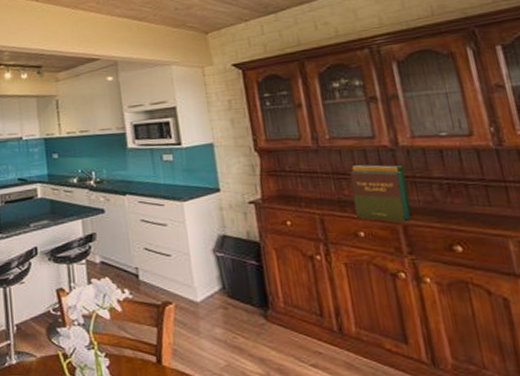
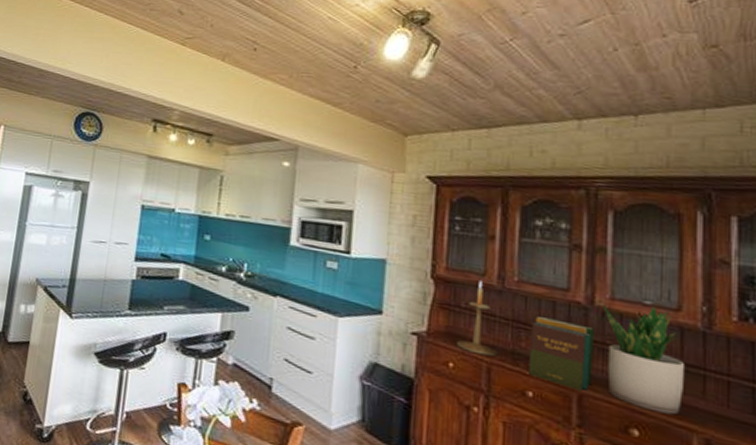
candlestick: none [289,145,326,209] -> present [457,281,497,357]
planter: none [406,137,493,227] -> present [602,304,684,415]

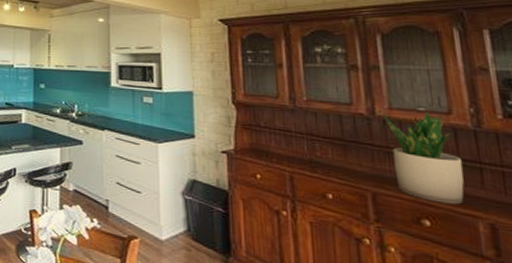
candlestick: present [457,281,497,357] -> none [261,103,297,167]
books: present [529,315,594,391] -> none [323,128,383,190]

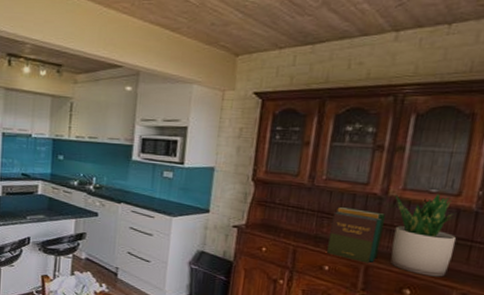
books: none [323,128,383,190] -> present [327,206,385,264]

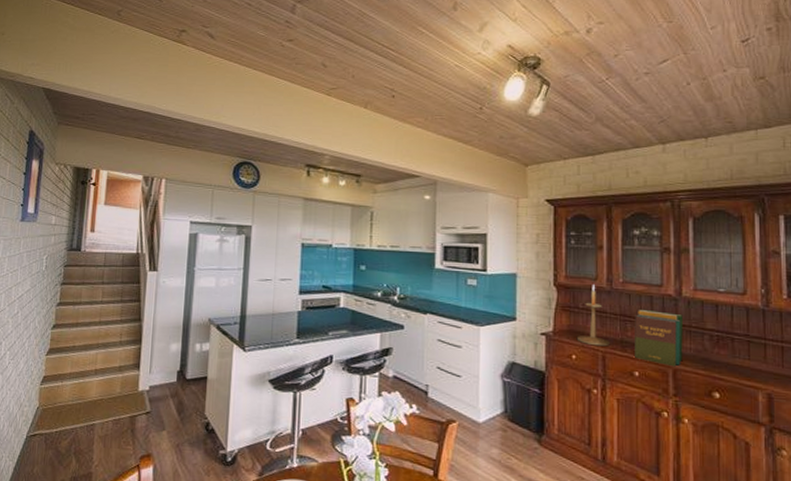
candlestick: none [270,181,303,241] -> present [578,285,610,347]
planter: present [390,194,456,277] -> none [688,293,750,378]

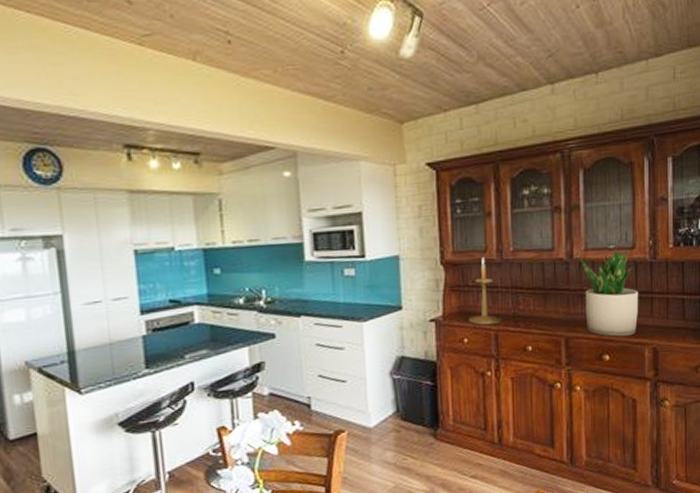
books: present [635,309,683,367] -> none [526,277,575,336]
planter: none [688,293,750,378] -> present [579,250,638,337]

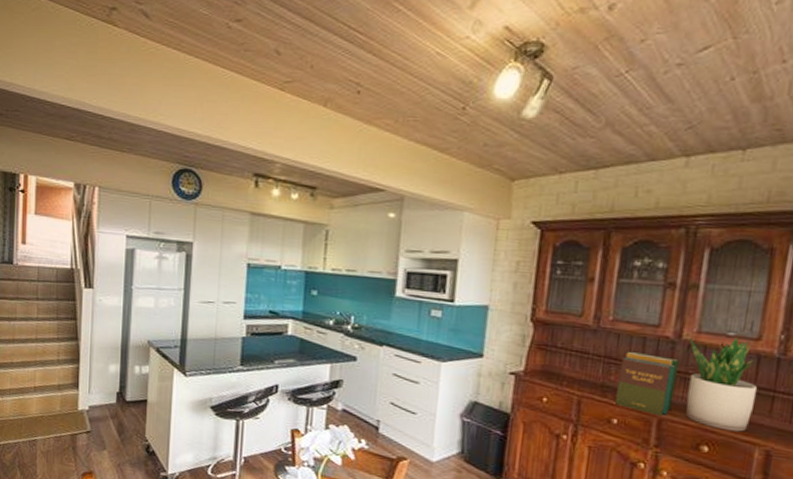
candlestick: present [469,258,502,326] -> none [551,322,588,390]
books: none [526,277,575,336] -> present [615,351,679,416]

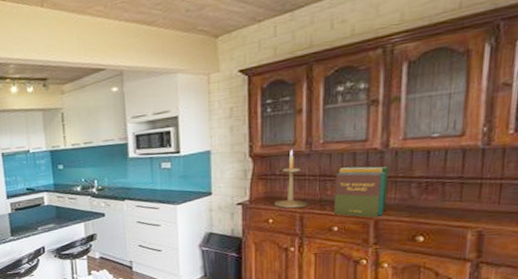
candlestick: none [551,322,588,390] -> present [275,150,308,209]
planter: present [686,337,757,432] -> none [396,138,464,220]

